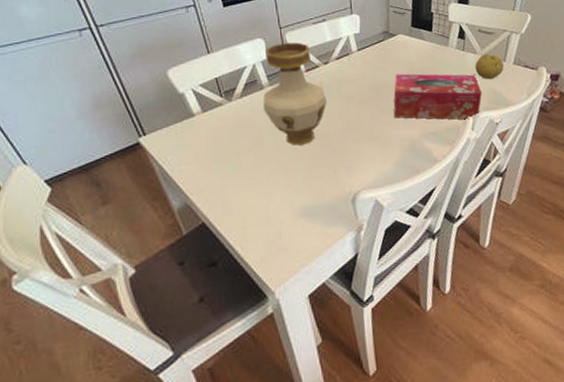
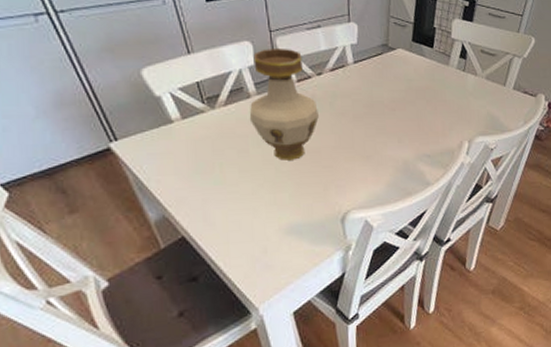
tissue box: present [393,73,483,120] -> none [388,91,480,144]
fruit: present [474,53,504,80] -> none [474,76,503,104]

